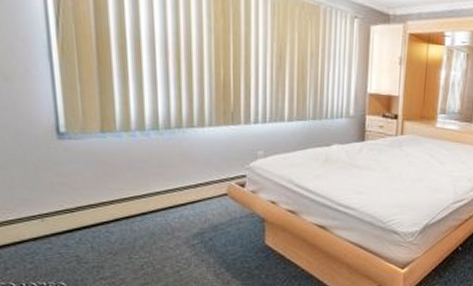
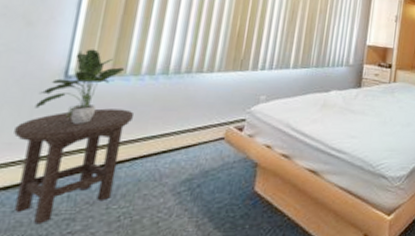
stool: none [25,165,135,271] -> present [14,108,135,225]
potted plant: none [37,104,114,181] -> present [35,49,125,124]

